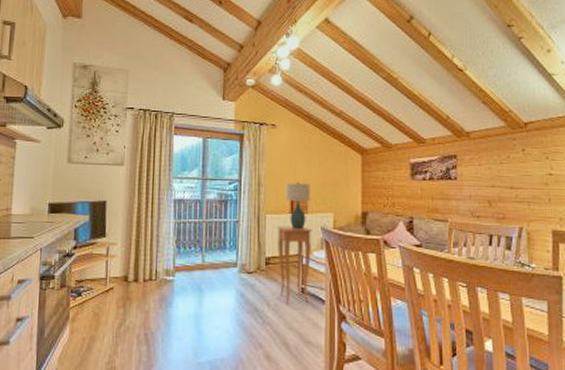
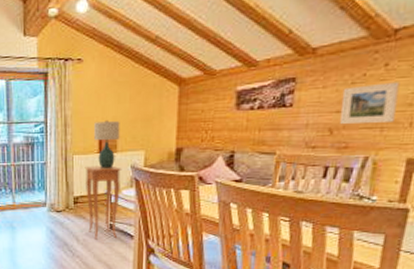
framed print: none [494,164,537,198] -> present [339,82,400,125]

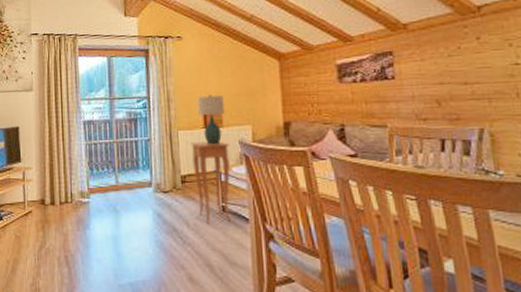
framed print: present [339,82,400,125] -> none [441,54,500,97]

